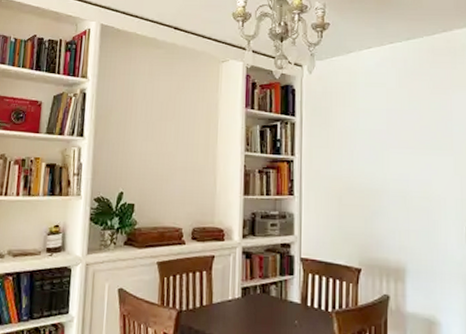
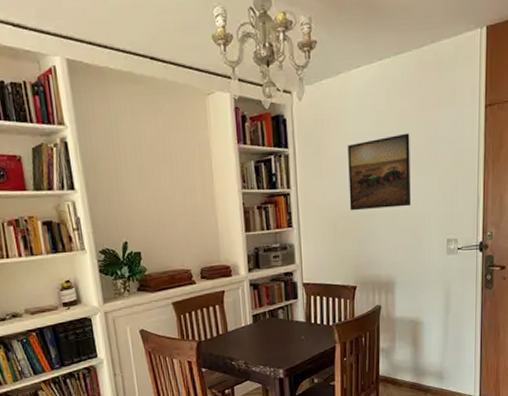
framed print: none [356,112,423,187] -> present [348,133,410,211]

